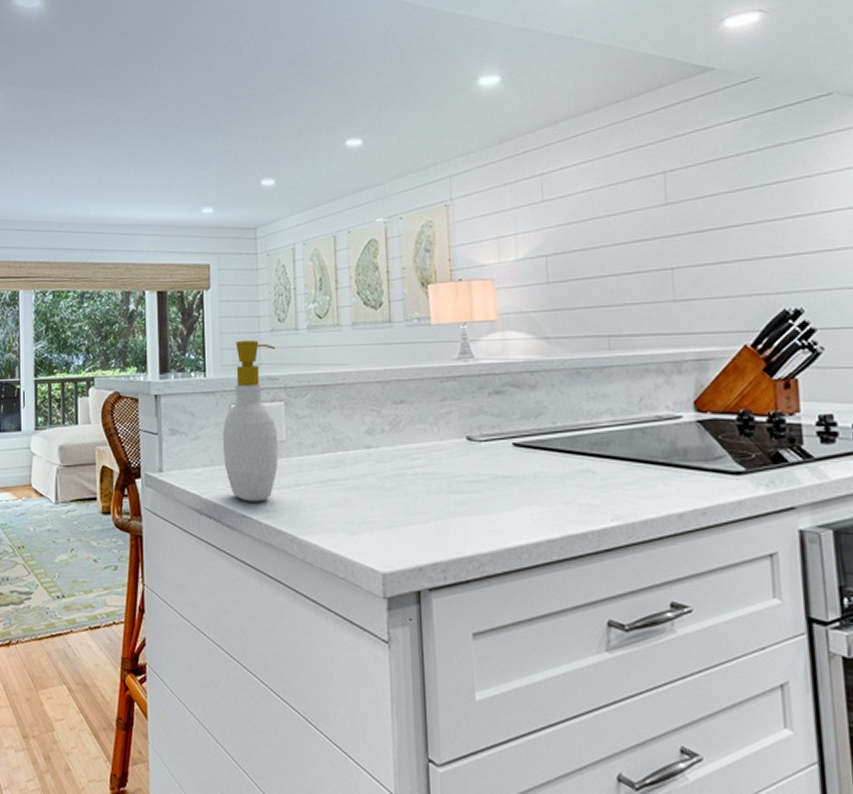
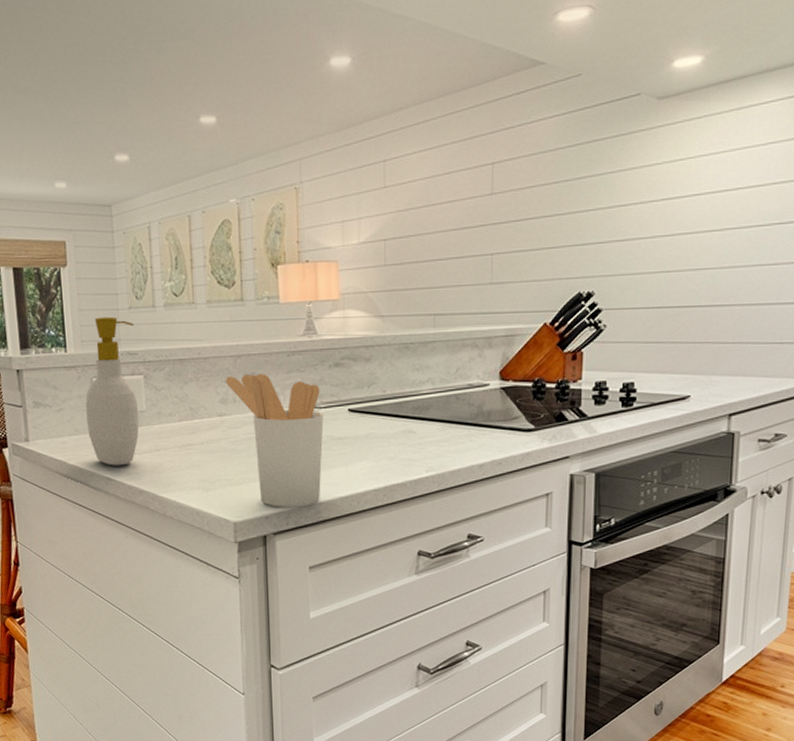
utensil holder: none [372,400,485,558] -> present [225,373,324,507]

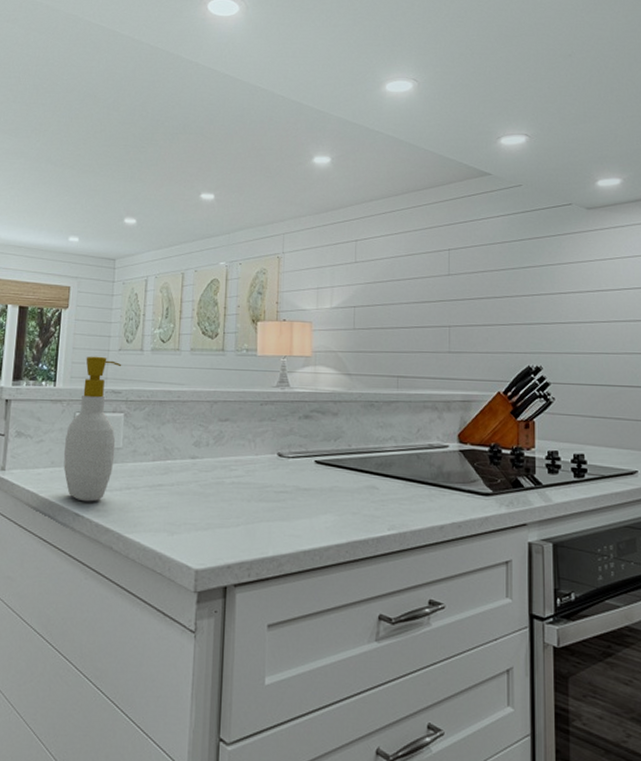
utensil holder: present [225,373,324,507] -> none [201,419,291,558]

